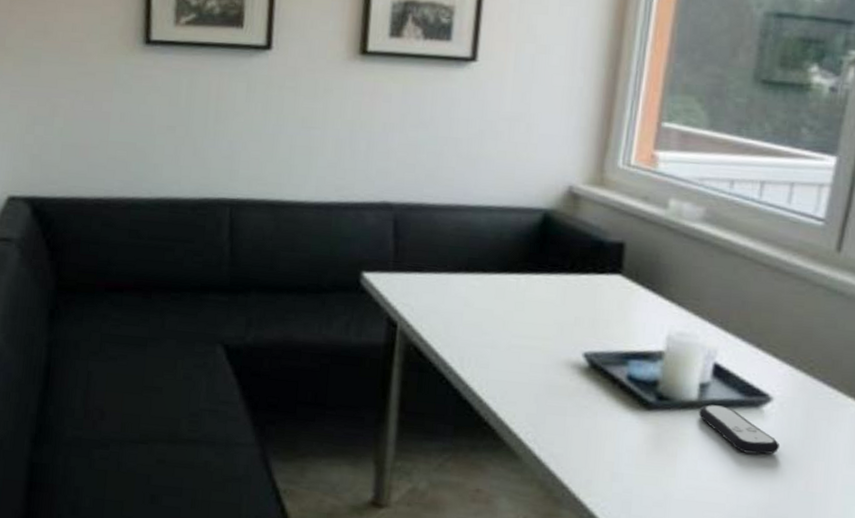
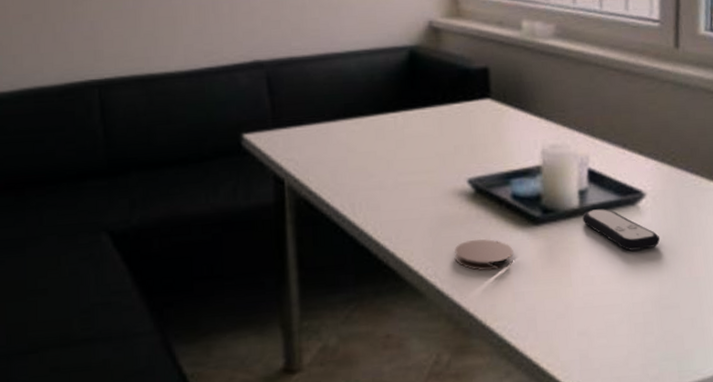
coaster: none [557,413,621,447] -> present [454,238,515,272]

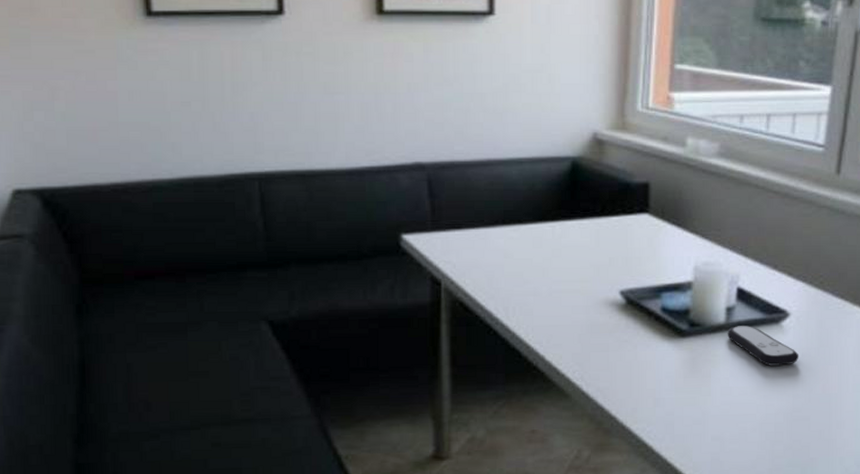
coaster: present [454,238,515,272] -> none [601,347,659,378]

